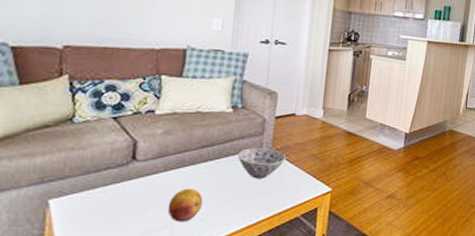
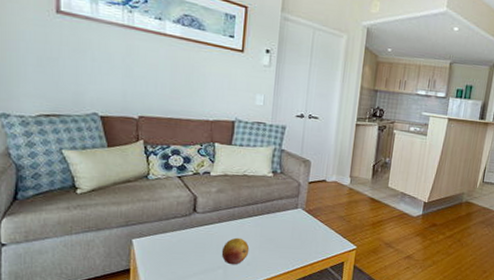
bowl: present [238,147,286,179] -> none [277,207,317,234]

